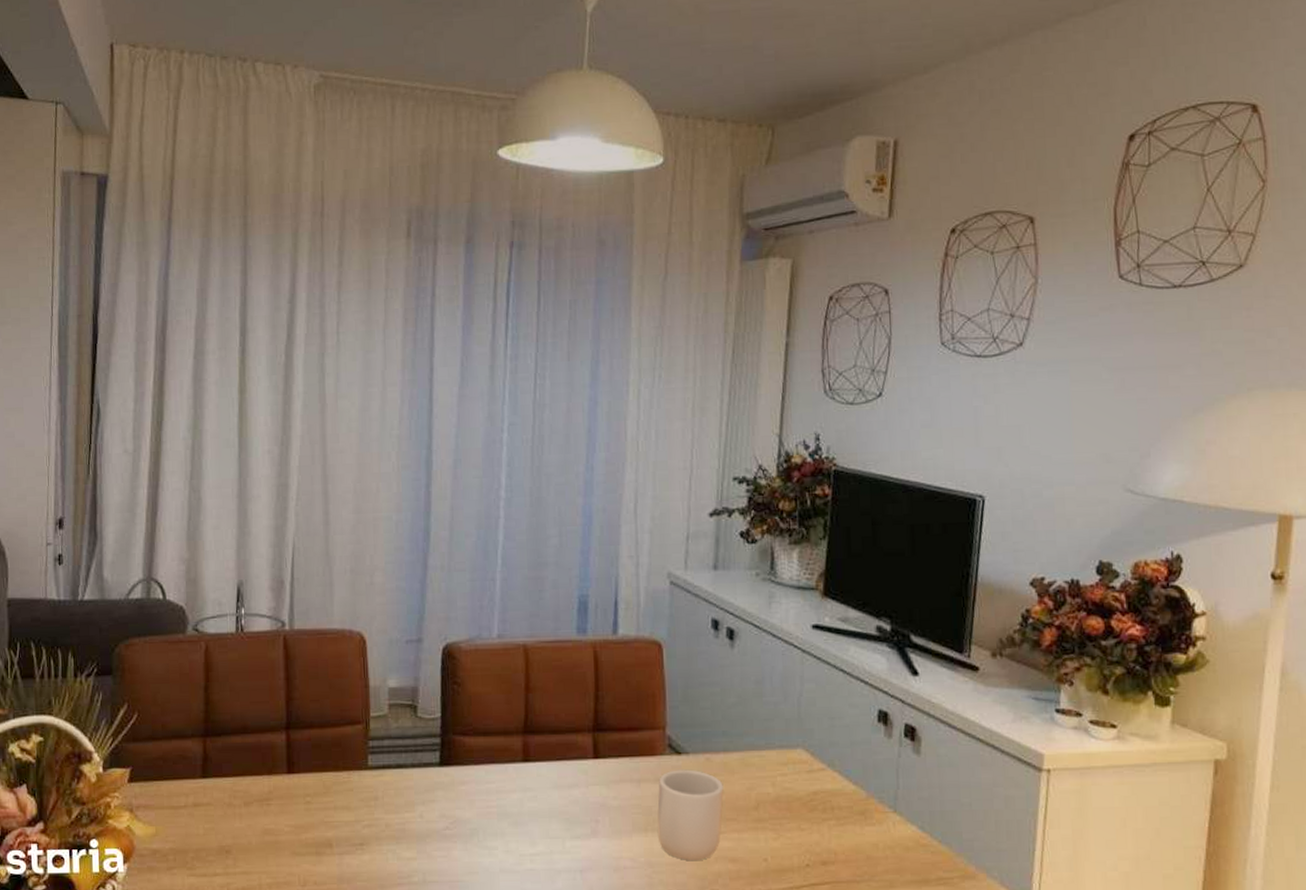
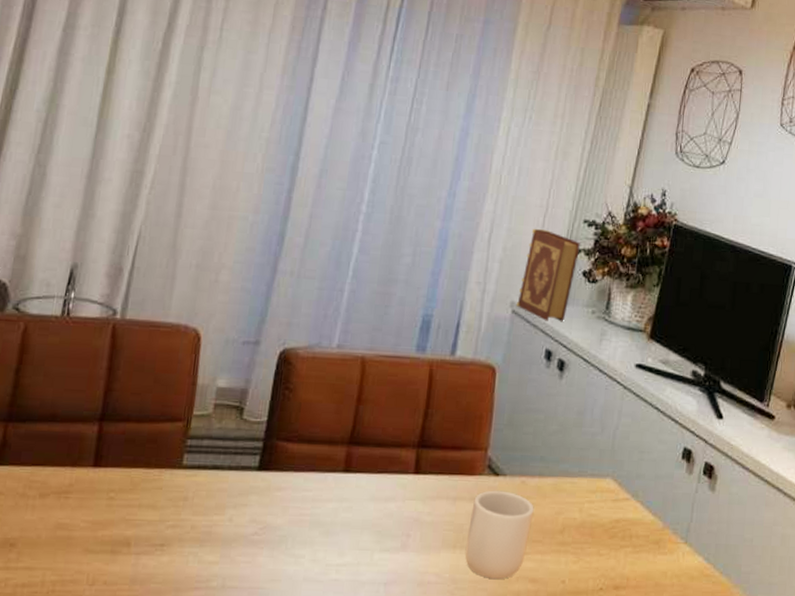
decorative book: none [673,492,733,589] -> present [516,228,580,322]

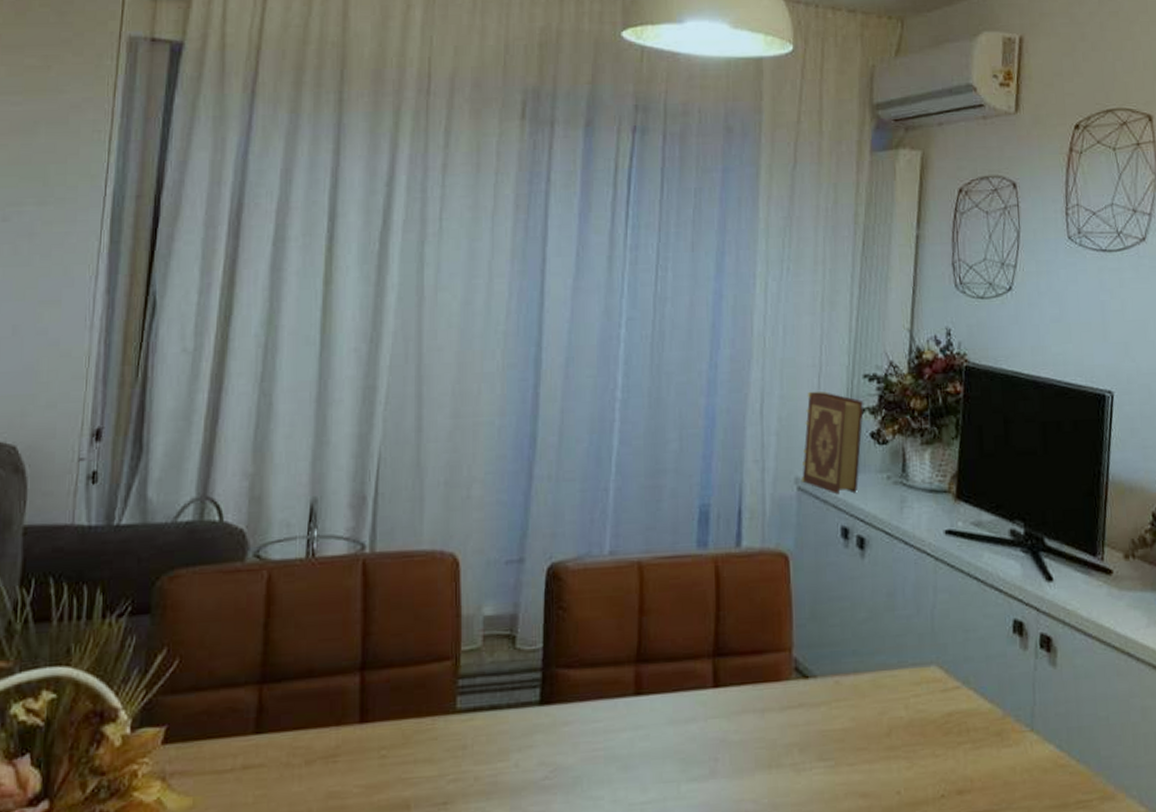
mug: present [465,490,534,579] -> none [782,694,854,799]

